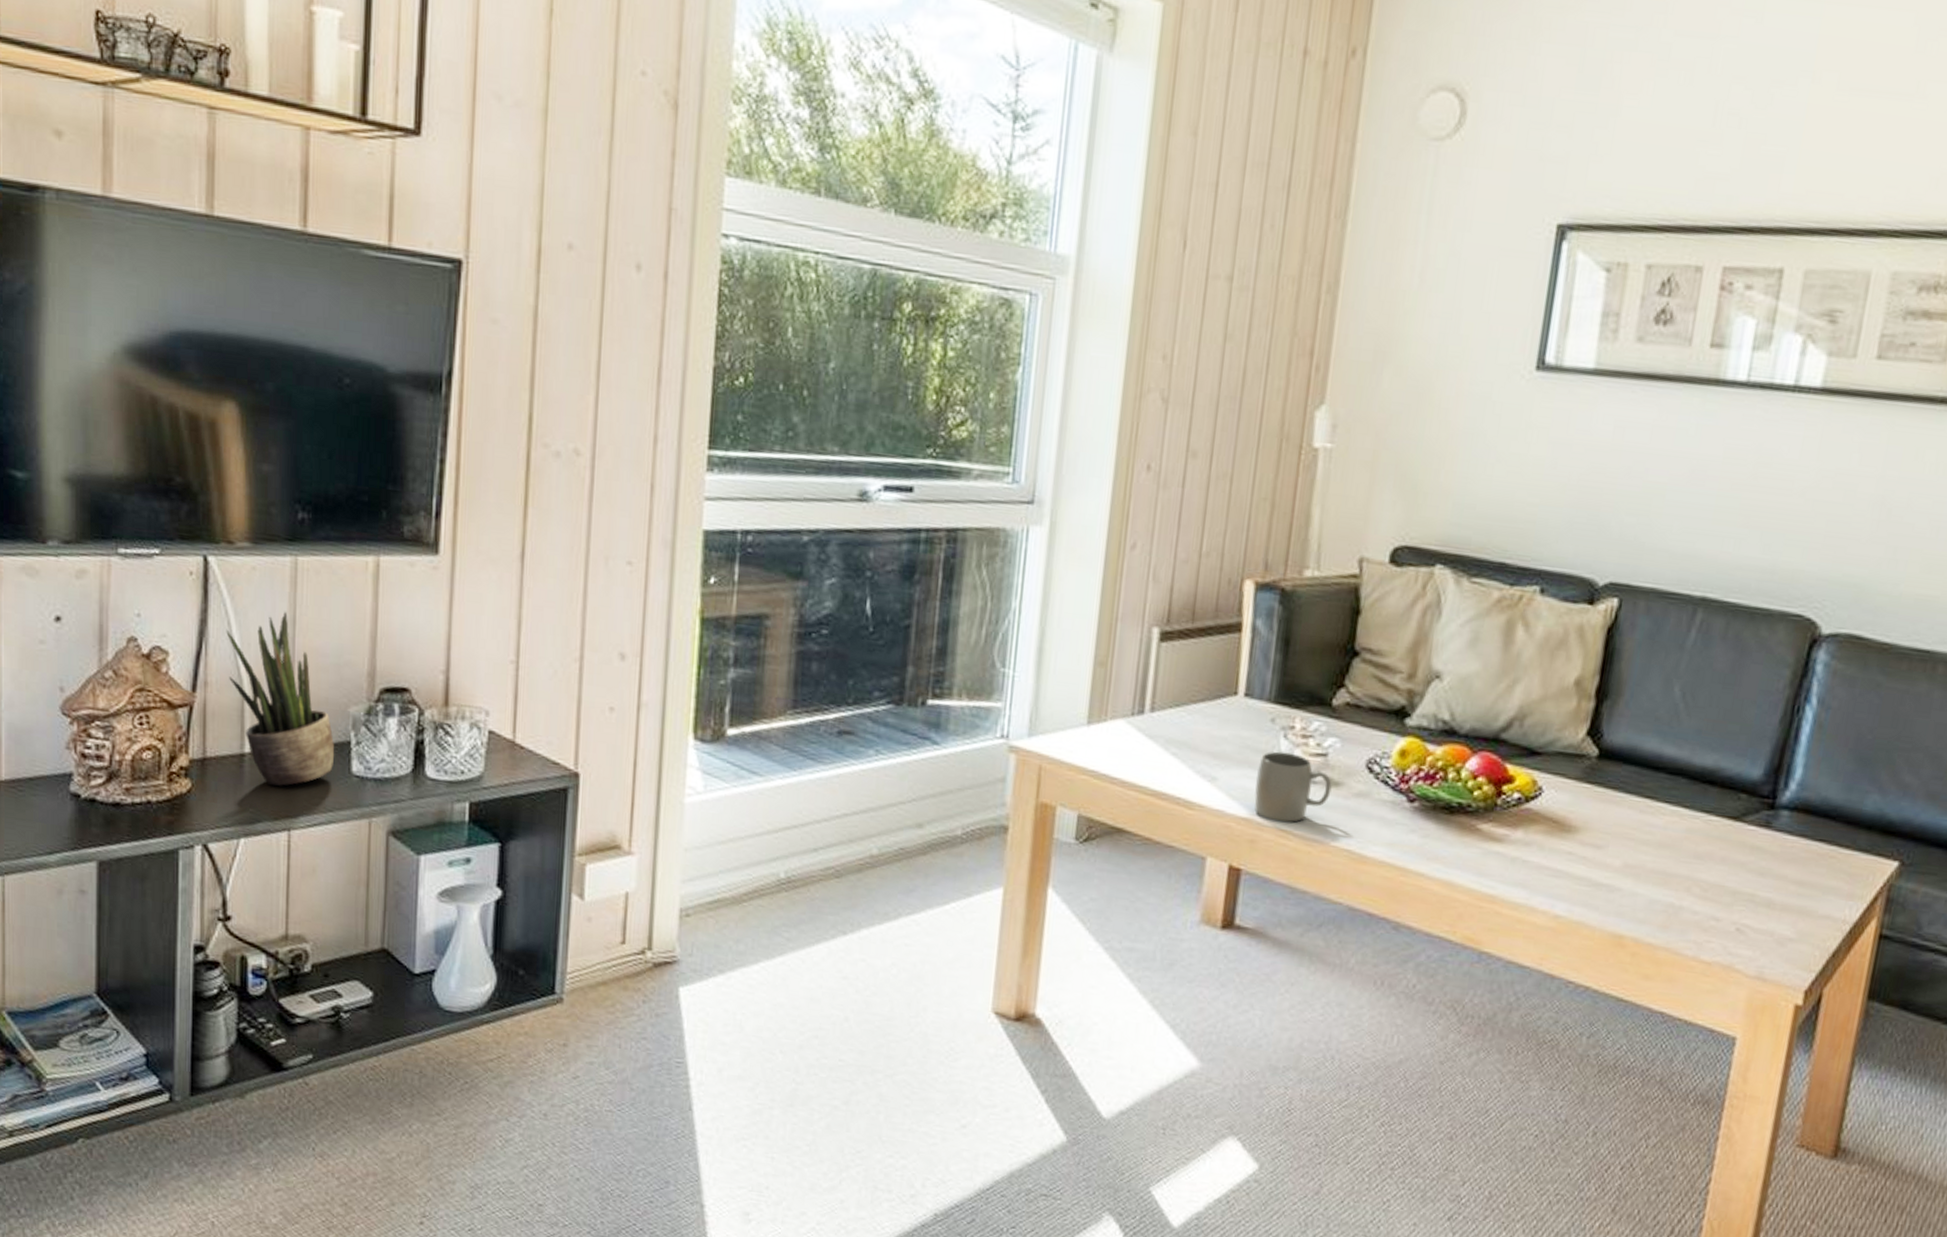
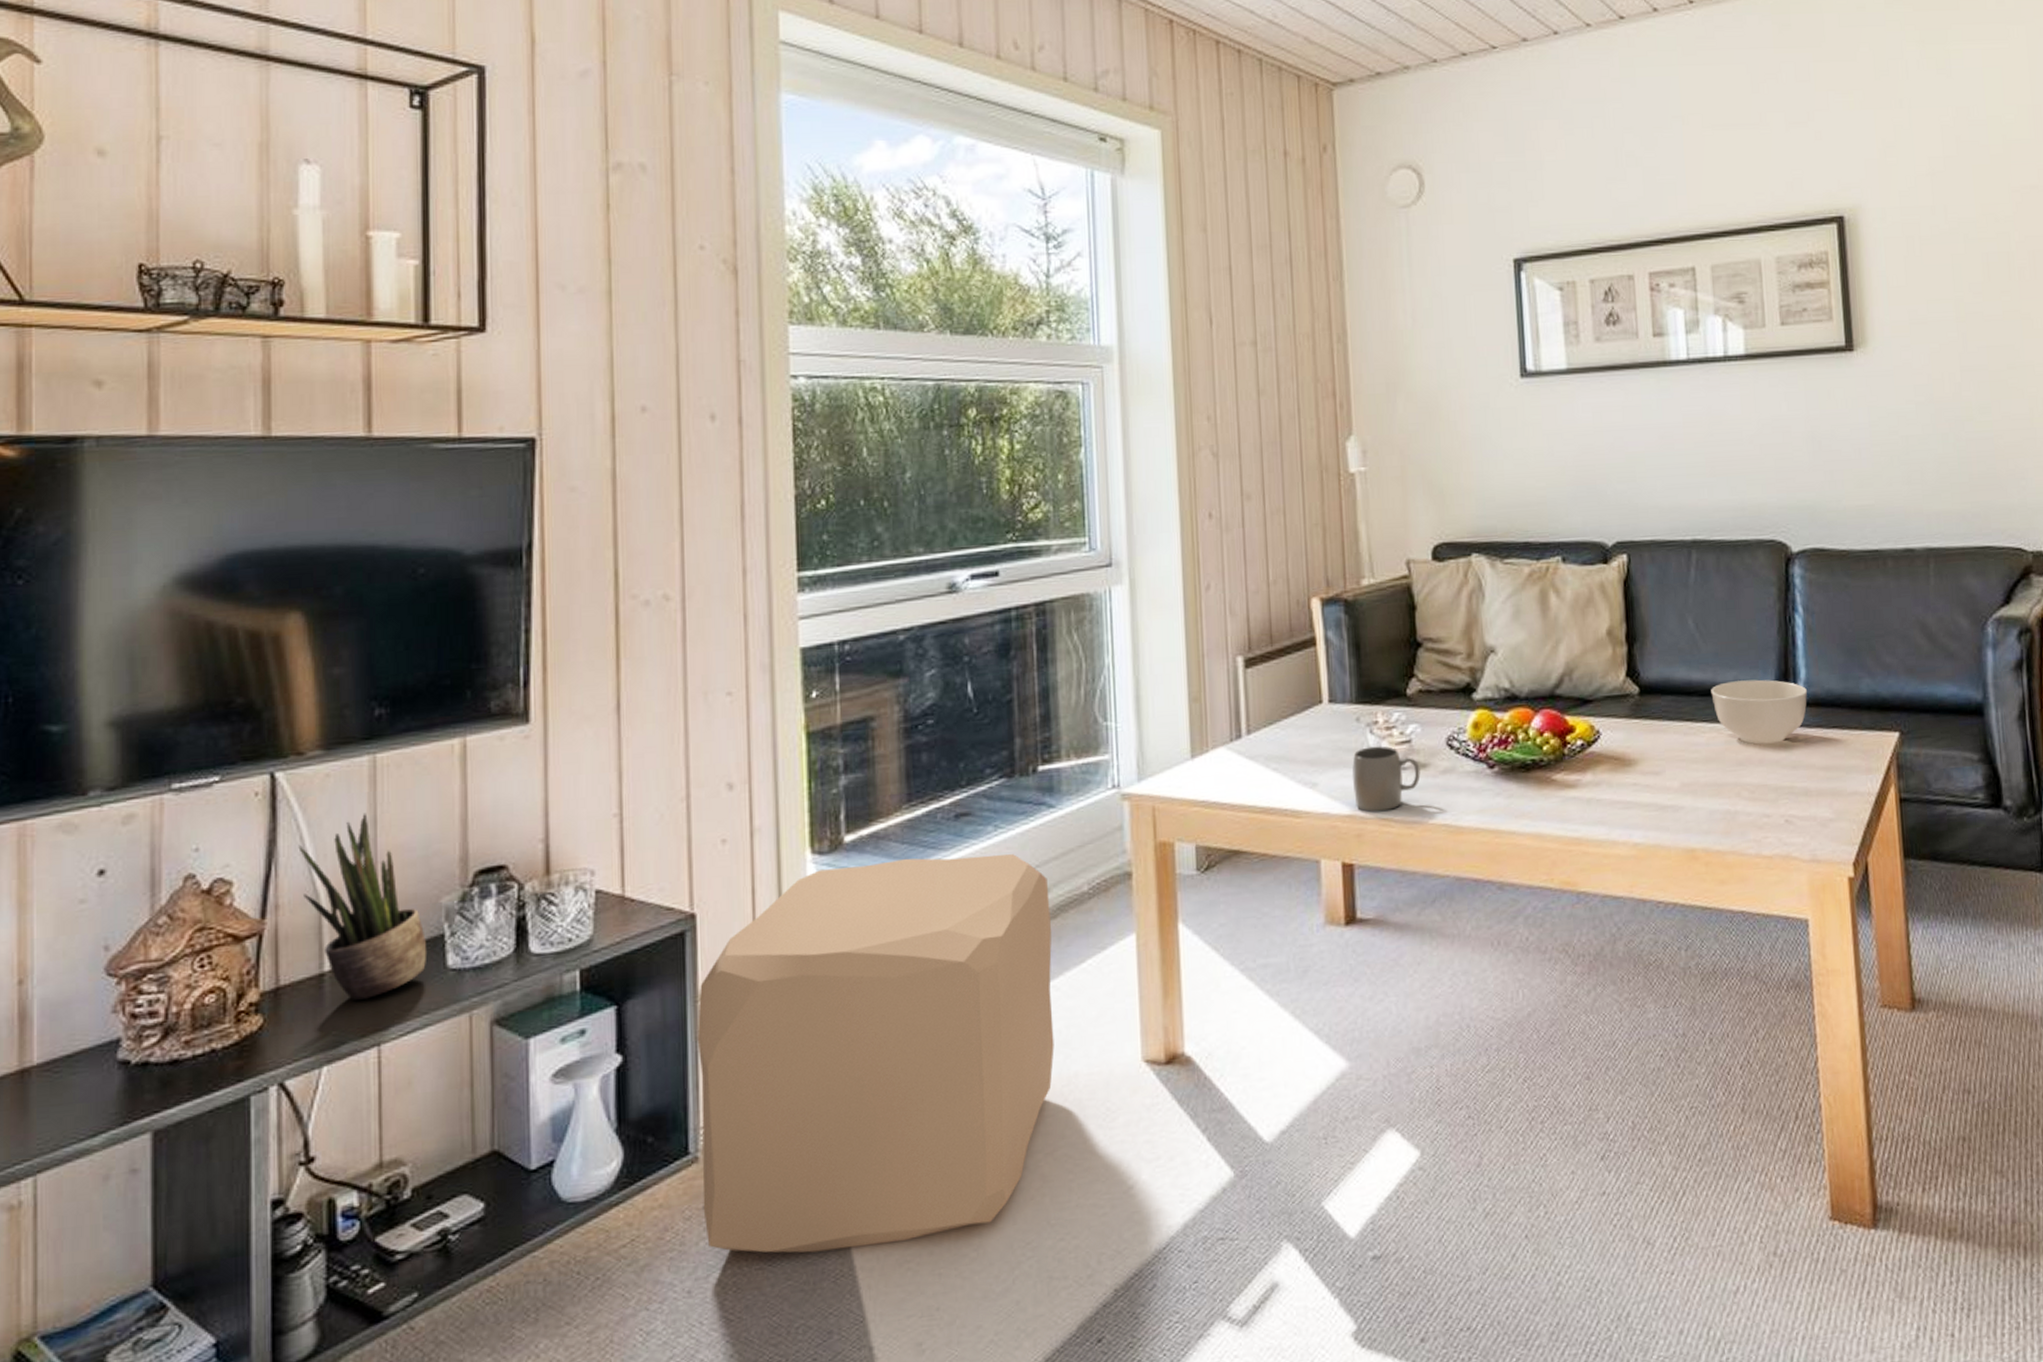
pouf: none [563,757,922,1124] -> present [697,854,1055,1253]
bowl: none [1682,764,1800,844] -> present [1711,679,1808,744]

